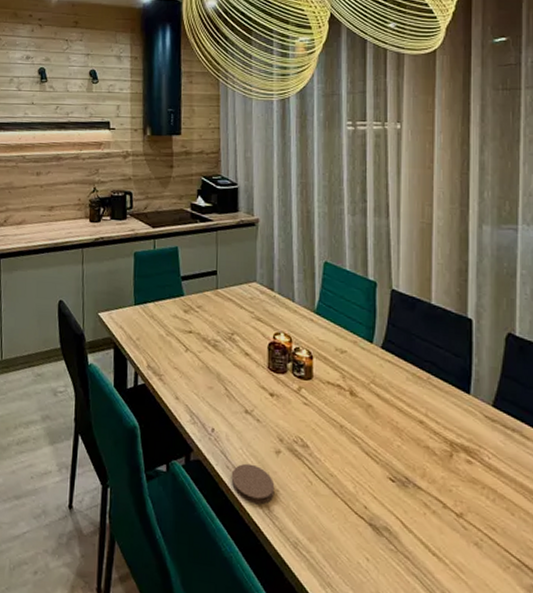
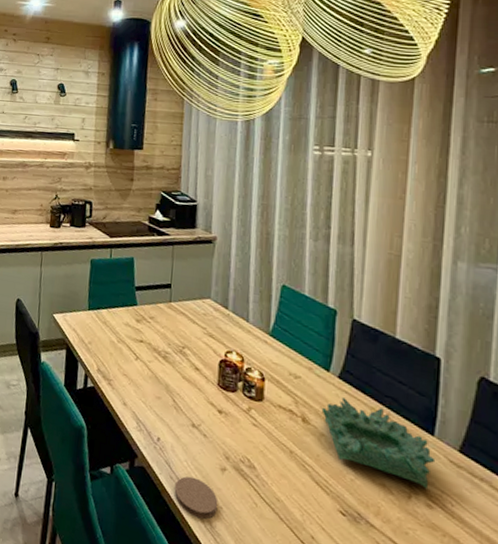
decorative bowl: none [367,367,473,446] -> present [321,397,436,490]

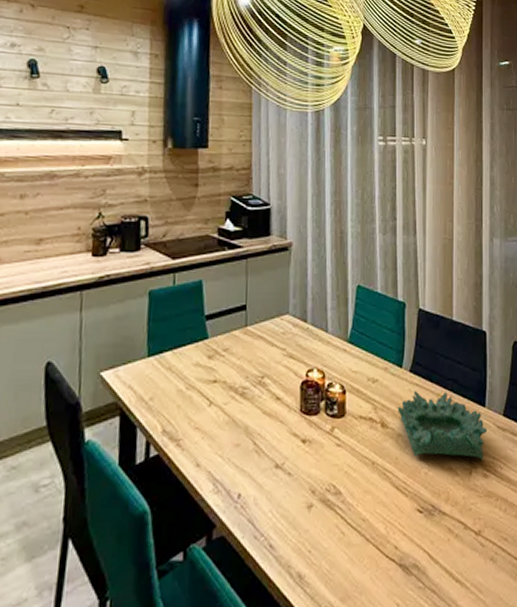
coaster: present [174,476,218,519] -> none [259,527,306,574]

